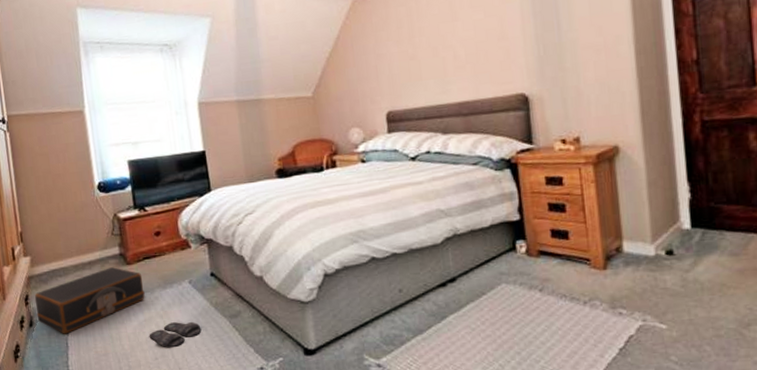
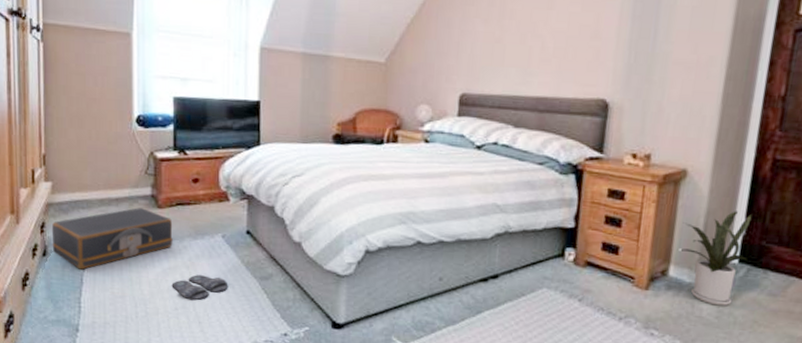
house plant: none [626,177,699,275] -> present [681,211,752,306]

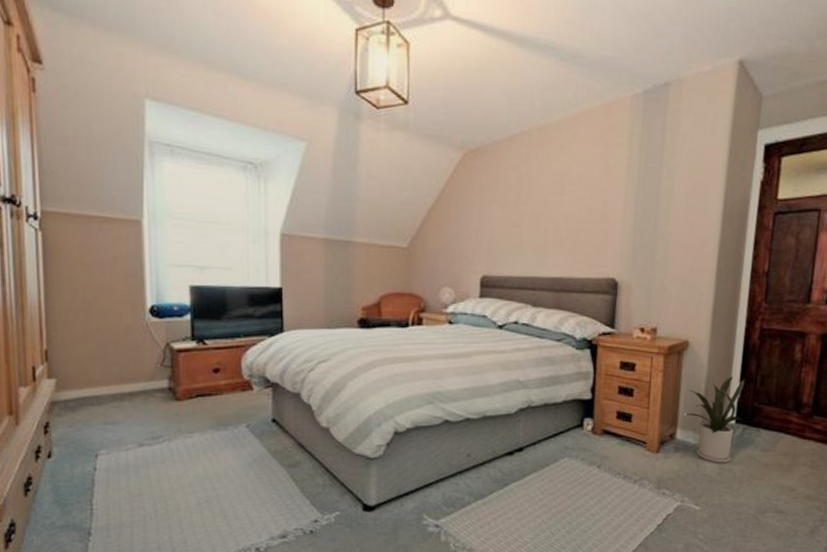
suitcase: present [51,208,173,270] -> none [56,401,194,470]
slippers: present [171,275,228,301] -> none [193,467,255,494]

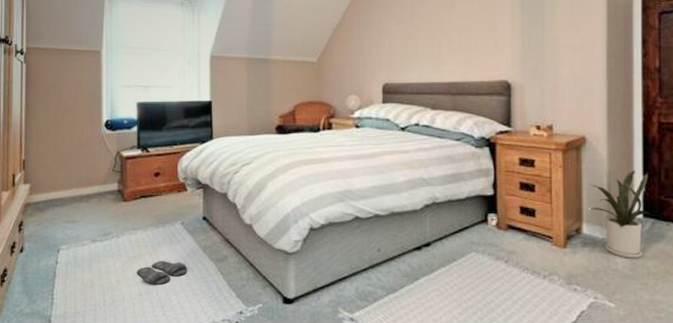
slippers: none [193,467,255,494] -> present [136,261,188,285]

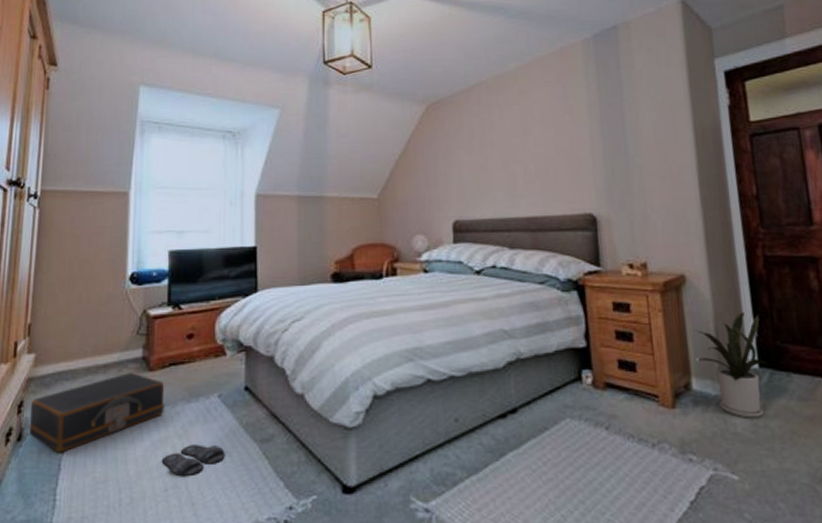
suitcase: none [28,202,137,263] -> present [28,373,165,453]

